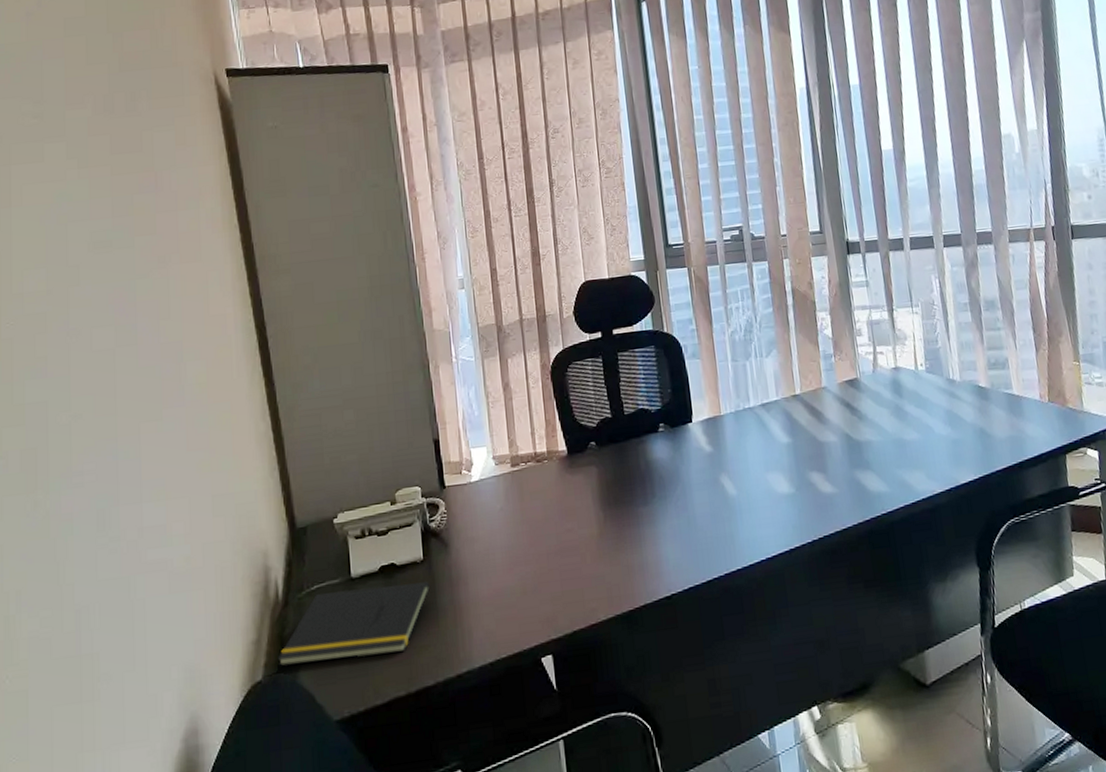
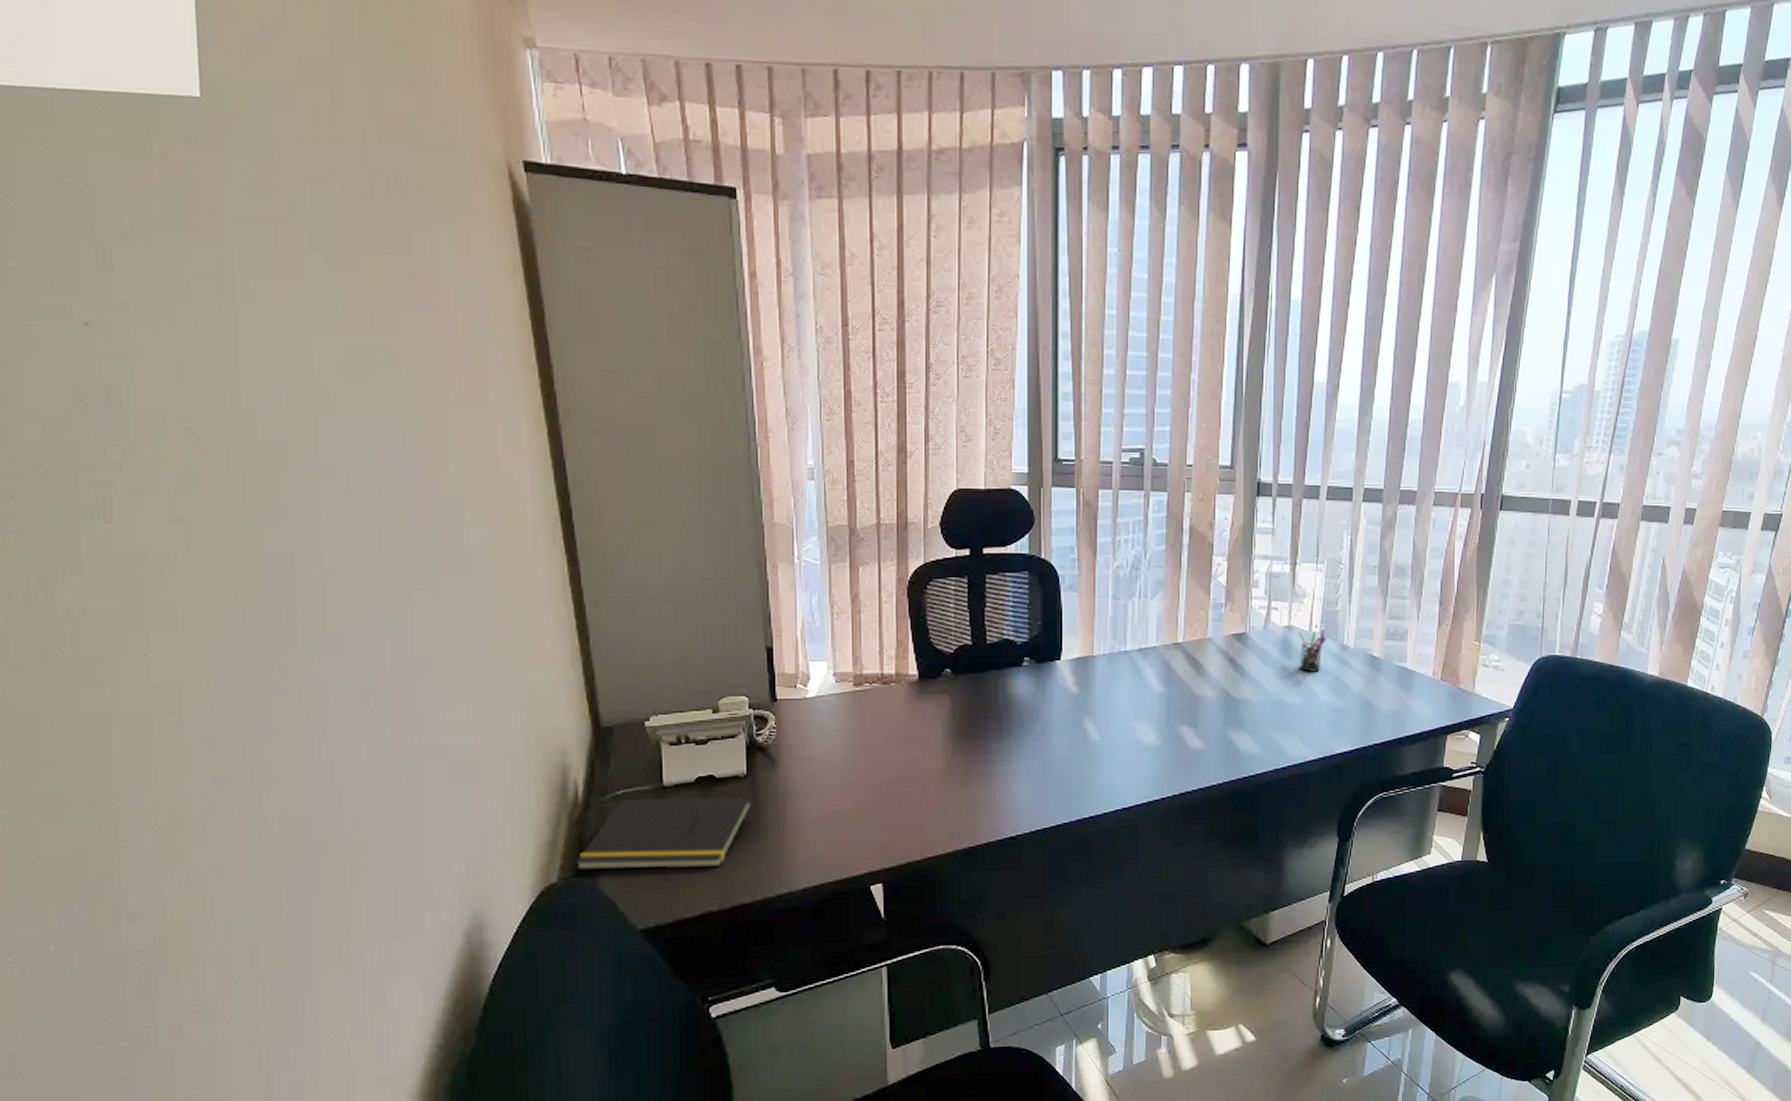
pen holder: none [905,367,934,409] -> present [1298,630,1328,672]

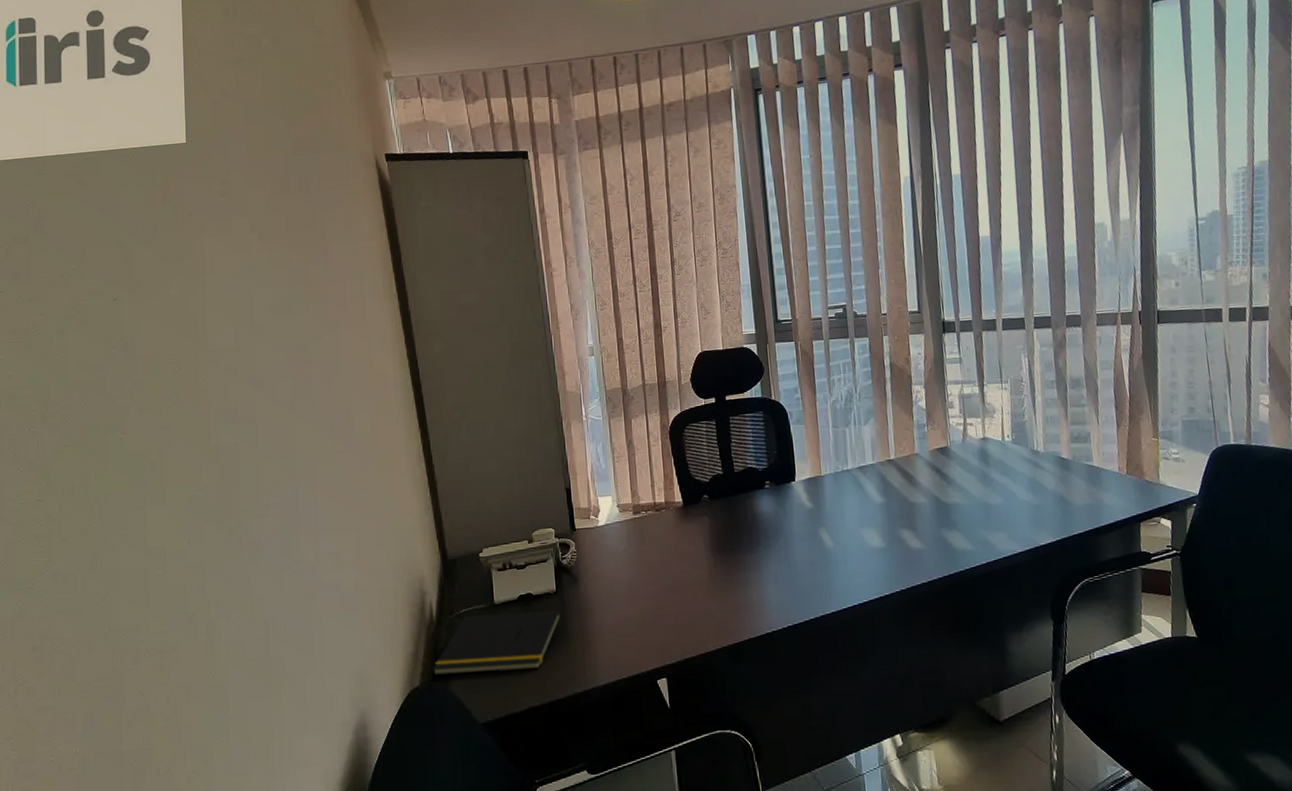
pen holder: present [1298,630,1328,672] -> none [993,439,1020,476]

